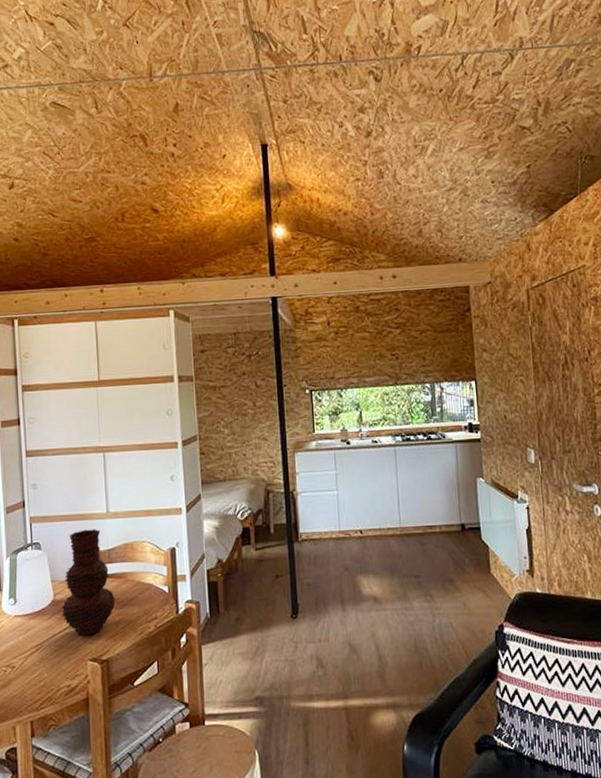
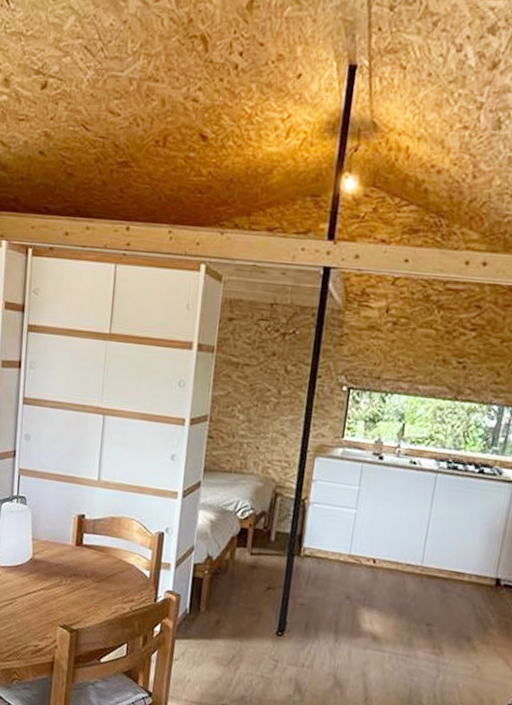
vase: present [61,529,115,636] -> none [38,493,94,602]

